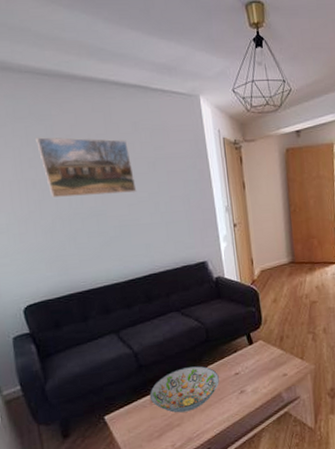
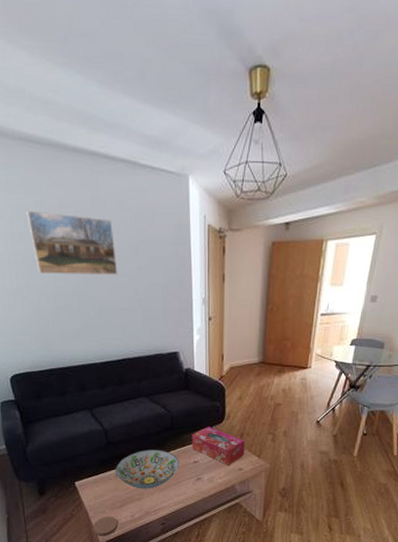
tissue box: none [229,333,287,373] -> present [192,426,245,466]

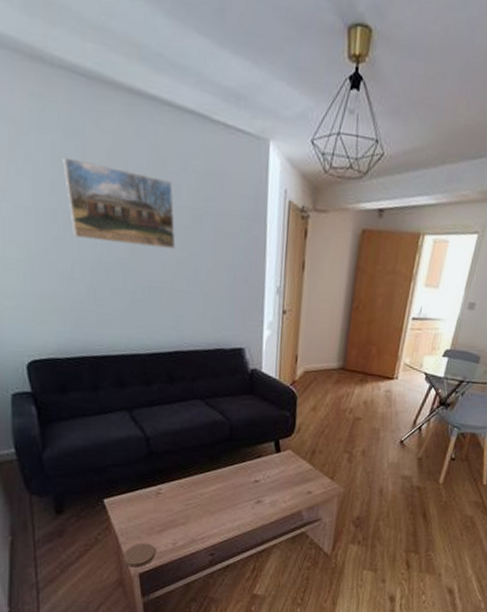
decorative bowl: present [115,450,179,489] -> none [156,463,236,512]
tissue box: present [192,426,245,466] -> none [253,439,317,488]

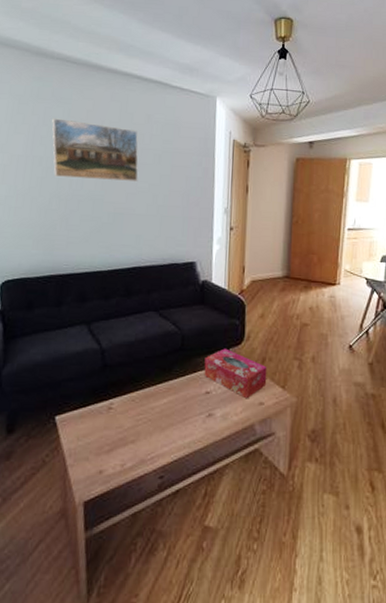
coaster: present [123,543,155,568] -> none [68,465,103,495]
tissue box: none [253,439,317,488] -> present [204,348,267,399]

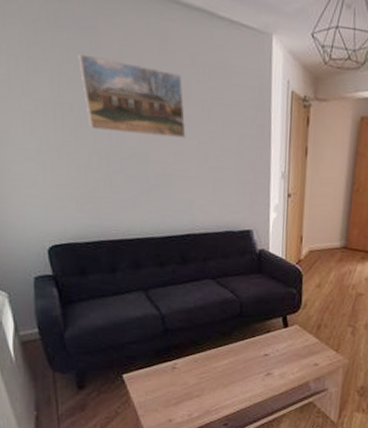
tissue box: present [204,348,267,399] -> none [262,315,323,361]

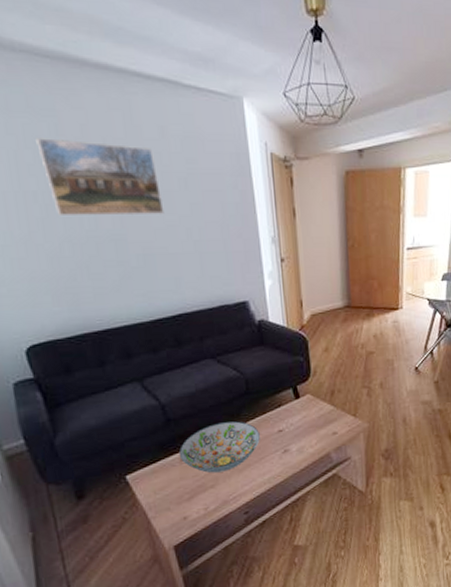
decorative bowl: none [171,339,247,384] -> present [178,421,260,473]

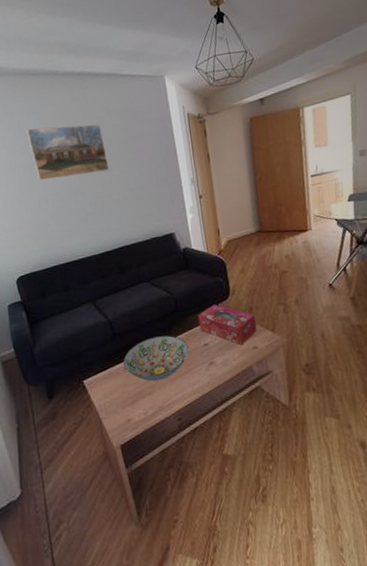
tissue box: none [273,386,338,431] -> present [198,304,257,346]

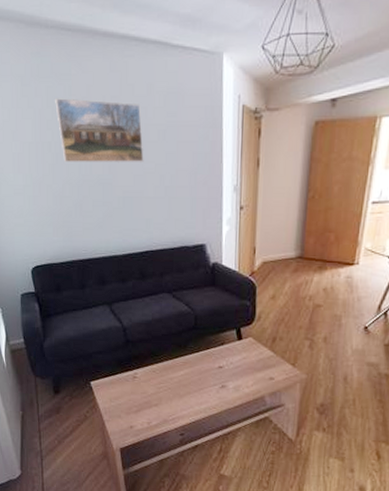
decorative bowl: present [123,335,189,381] -> none [132,351,202,394]
tissue box: present [198,304,257,346] -> none [216,328,278,374]

